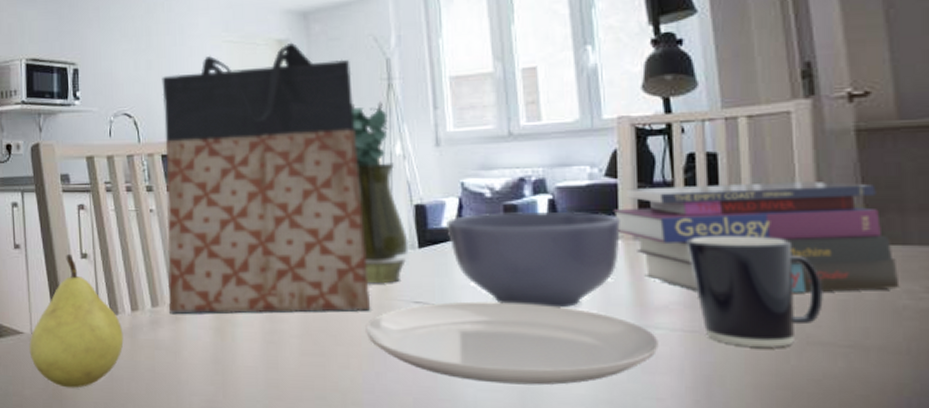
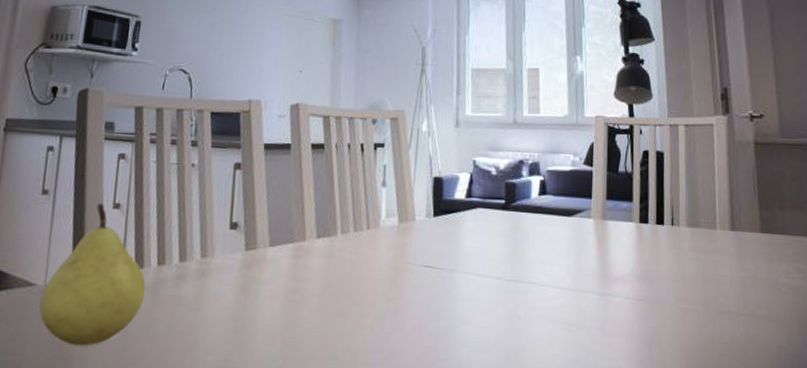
bag: present [161,42,371,314] -> none [196,22,393,273]
vase: present [351,101,410,284] -> none [386,82,427,248]
plate: present [366,301,659,386] -> none [380,267,616,346]
bowl: present [446,211,620,308] -> none [458,189,593,276]
books: present [613,182,900,293] -> none [588,176,780,270]
mug: present [686,235,823,348] -> none [639,219,731,315]

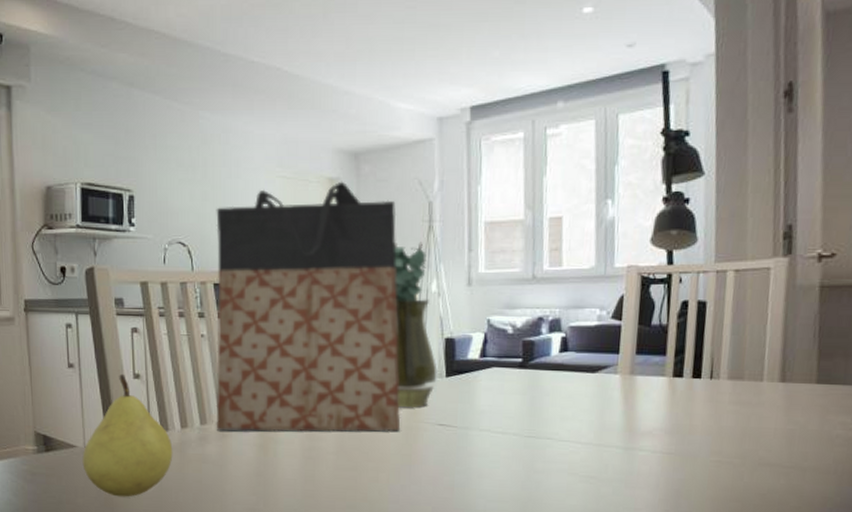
bag: none [196,22,393,273] -> present [216,181,401,432]
vase: none [386,82,427,248] -> present [394,241,439,408]

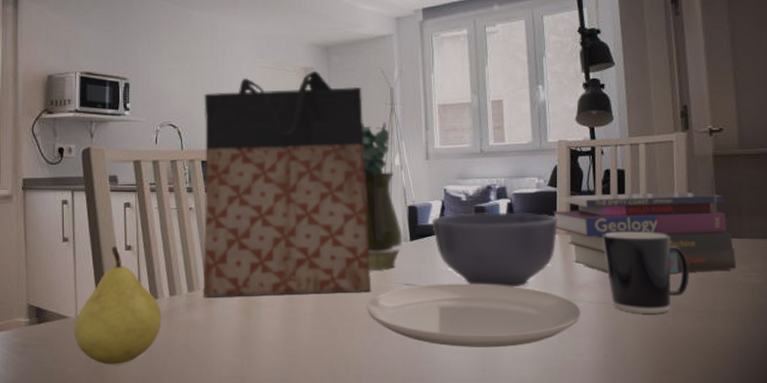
plate: none [394,425,641,497] -> present [367,283,581,348]
bowl: none [472,347,620,432] -> present [432,212,557,287]
books: none [615,328,837,423] -> present [553,192,737,273]
mug: none [672,372,777,468] -> present [602,231,690,313]

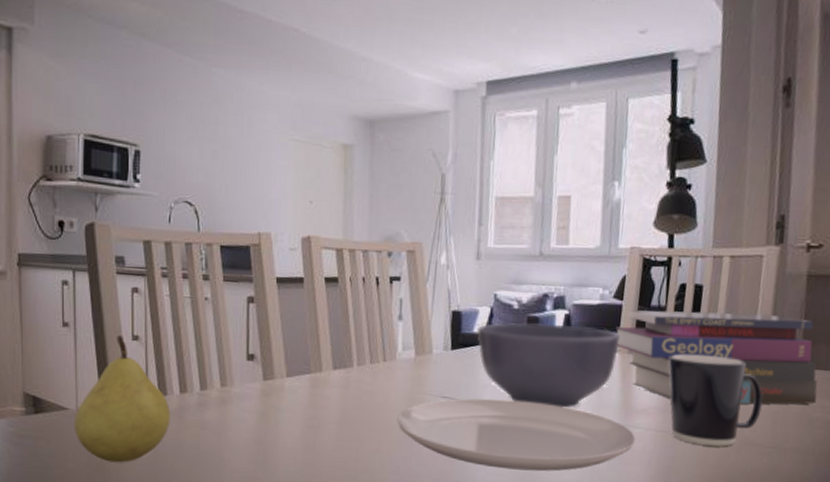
bag: present [202,70,372,297] -> none [216,148,409,403]
vase: present [362,122,404,270] -> none [402,213,444,380]

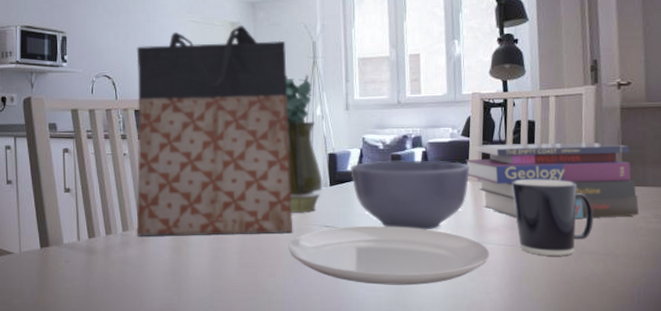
fruit: present [74,334,171,463] -> none [18,188,99,297]
bag: none [216,148,409,403] -> present [136,25,293,237]
vase: none [402,213,444,380] -> present [285,74,324,213]

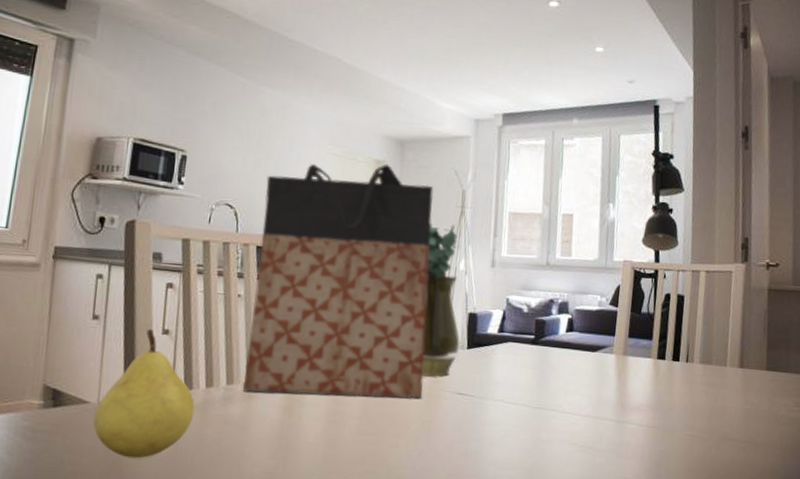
fruit: none [18,188,99,297] -> present [93,328,195,459]
plate: present [288,225,490,286] -> none [415,395,630,466]
bowl: present [351,159,470,230] -> none [491,324,616,405]
books: present [465,142,639,219] -> none [611,315,781,403]
mug: present [511,179,594,256] -> none [657,356,737,441]

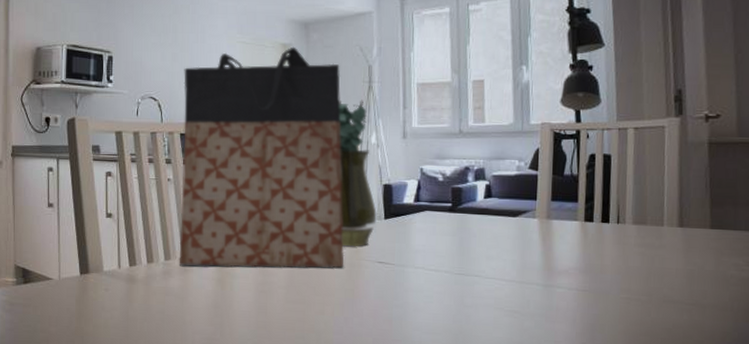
fruit: present [93,328,195,459] -> none [57,213,139,327]

